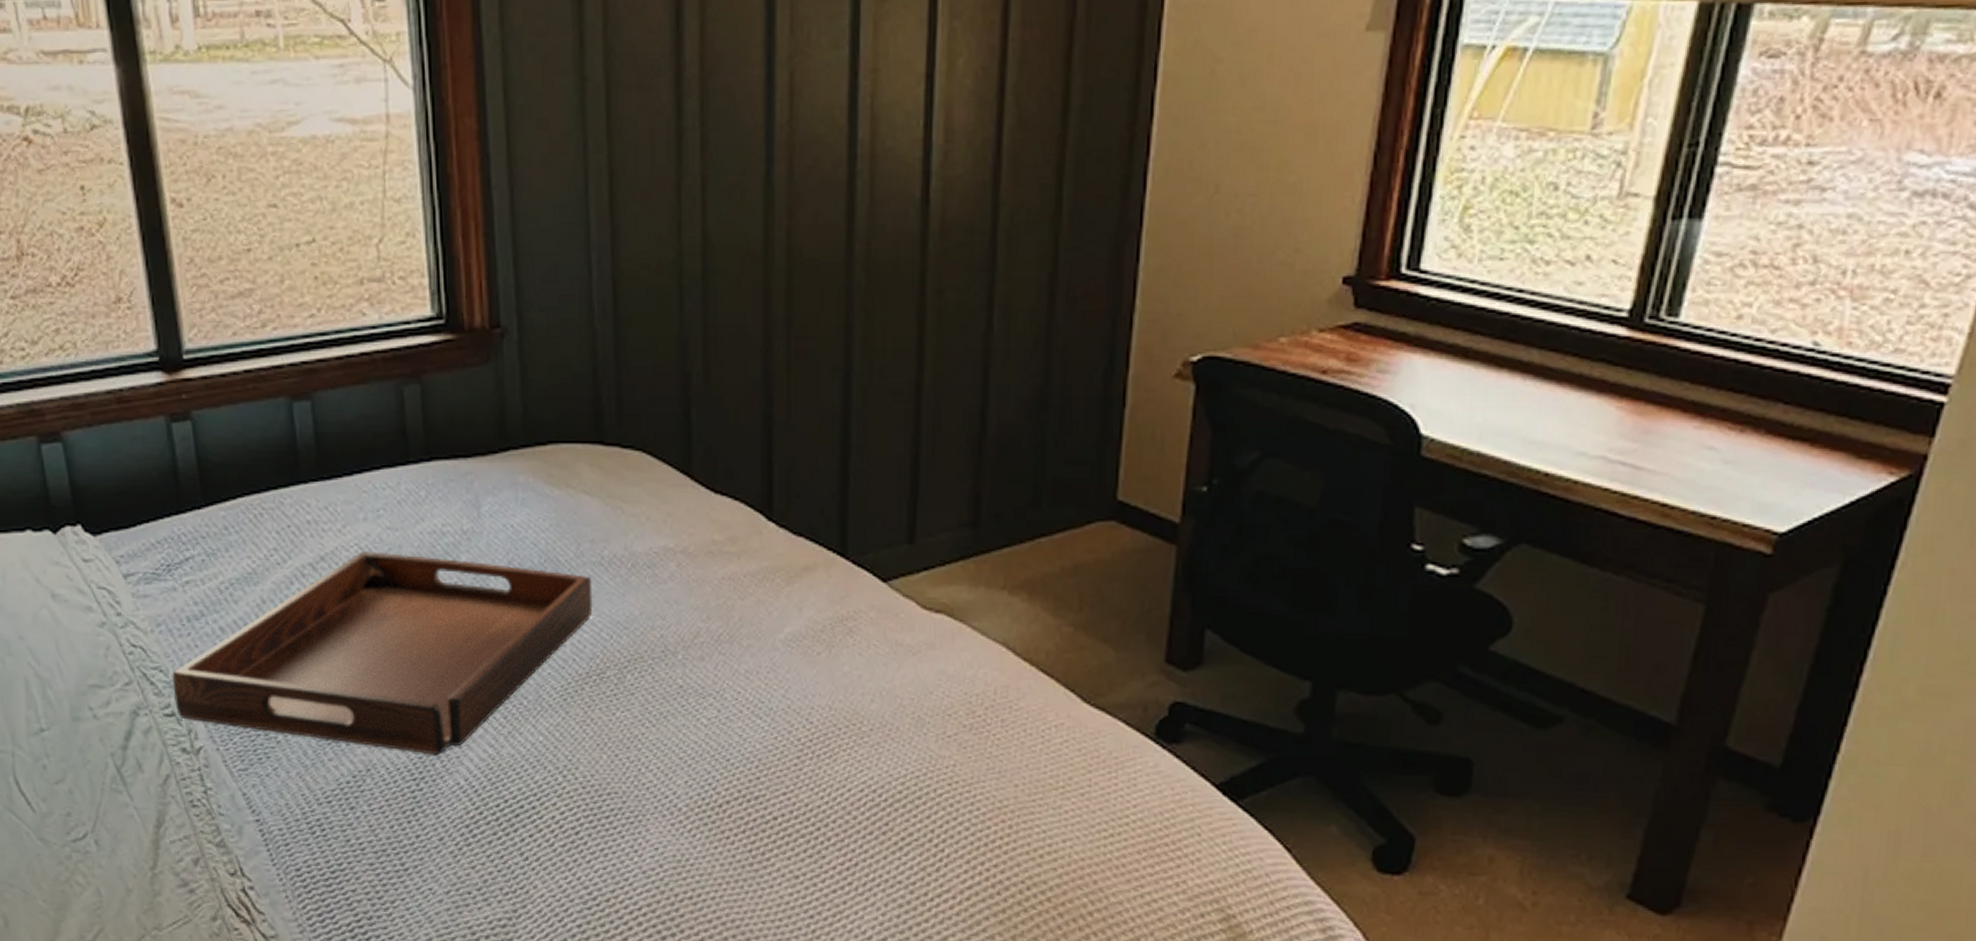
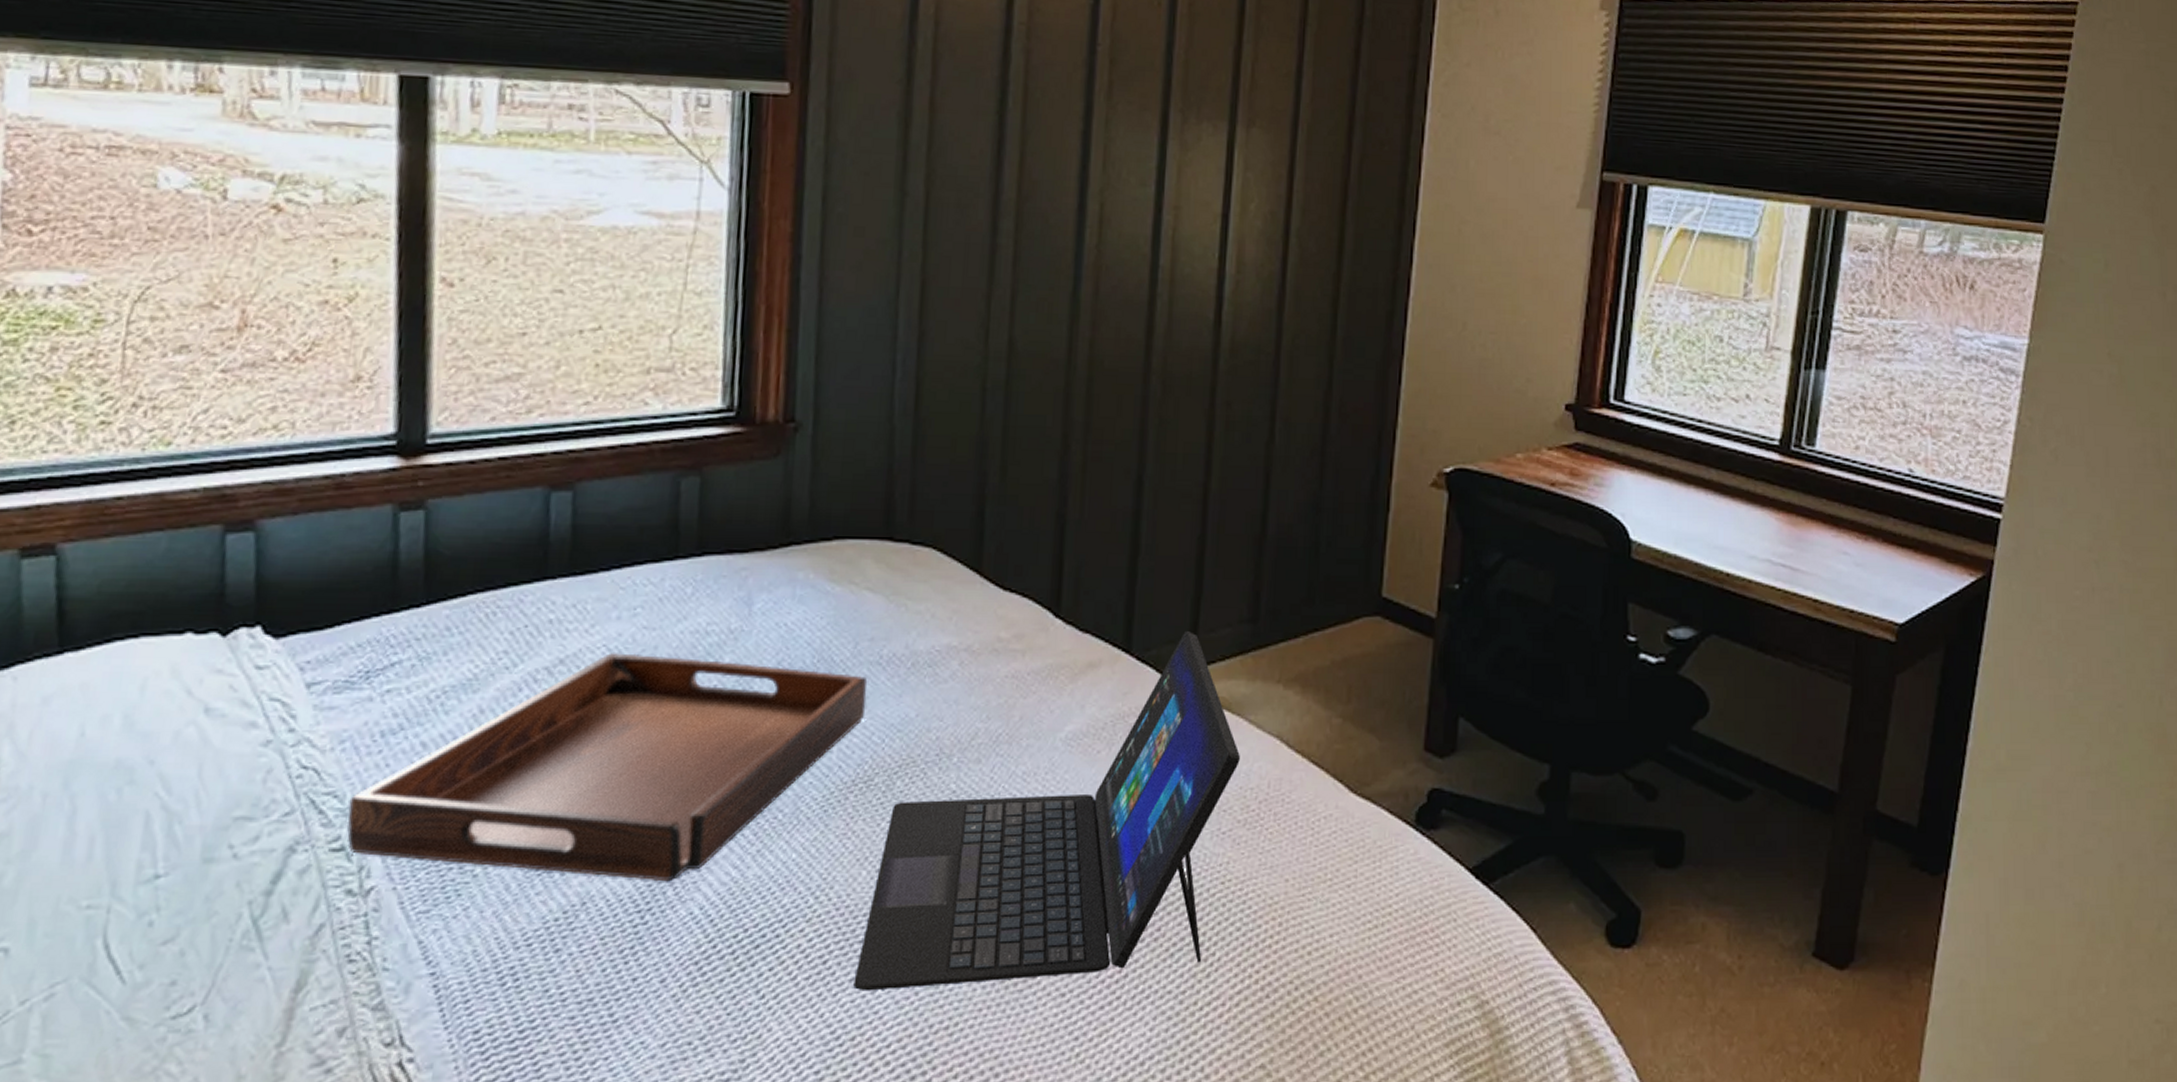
laptop: none [604,536,964,861] -> present [853,631,1240,990]

